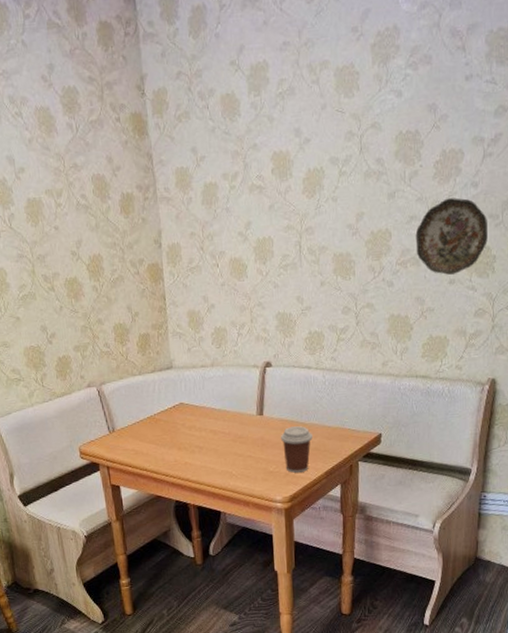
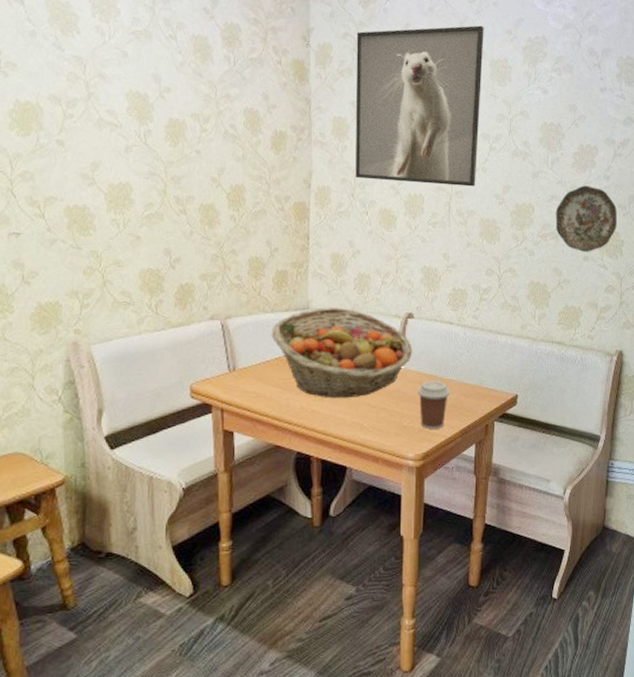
fruit basket: none [141,364,274,450] -> present [271,308,413,398]
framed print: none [190,29,327,230] -> present [355,25,484,187]

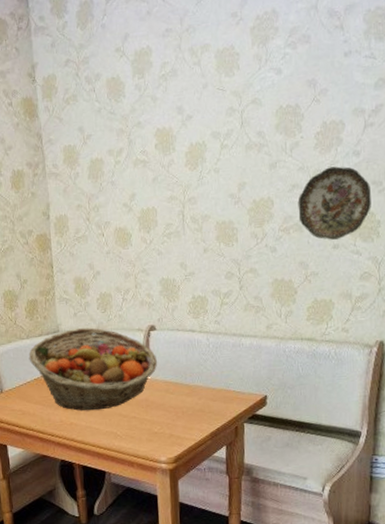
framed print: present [355,25,484,187] -> none [77,16,209,203]
coffee cup: present [417,381,450,429] -> none [164,388,197,434]

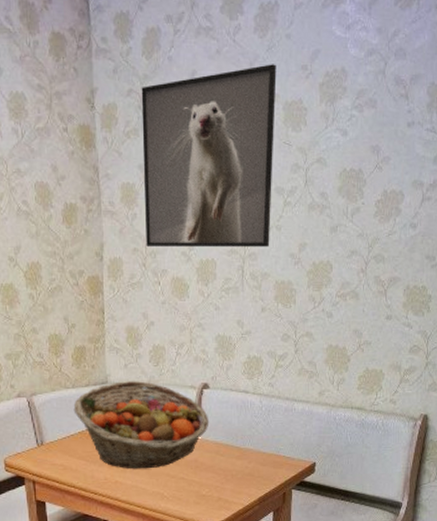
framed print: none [77,16,209,203] -> present [141,64,277,248]
decorative plate: present [297,166,371,240] -> none [355,237,424,310]

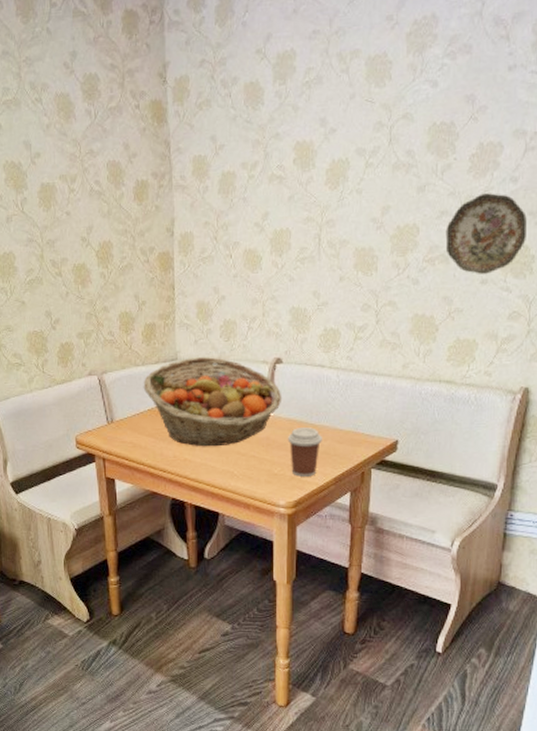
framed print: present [141,64,277,248] -> none [214,17,358,220]
coffee cup: none [214,450,247,498] -> present [287,427,322,477]
decorative plate: none [355,237,424,310] -> present [445,193,527,274]

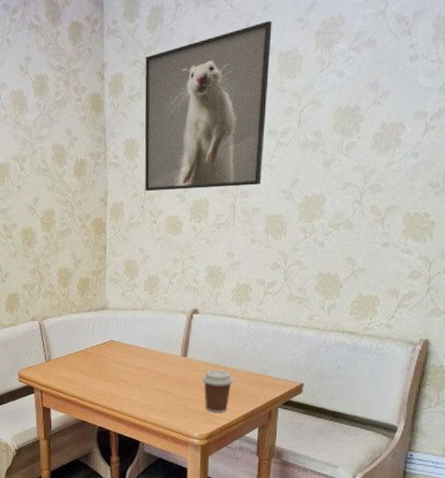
fruit basket: present [143,357,282,447] -> none [77,307,198,384]
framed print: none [214,17,358,220] -> present [144,20,272,192]
decorative plate: present [445,193,527,274] -> none [349,167,427,238]

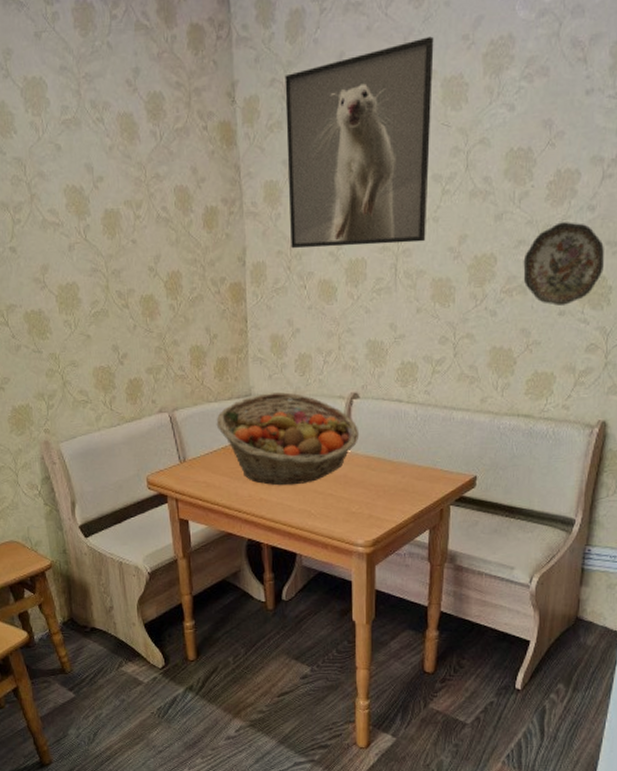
fruit basket: none [77,307,198,384] -> present [216,392,360,486]
coffee cup: present [201,370,233,413] -> none [365,464,400,515]
decorative plate: none [349,167,427,238] -> present [523,222,604,306]

